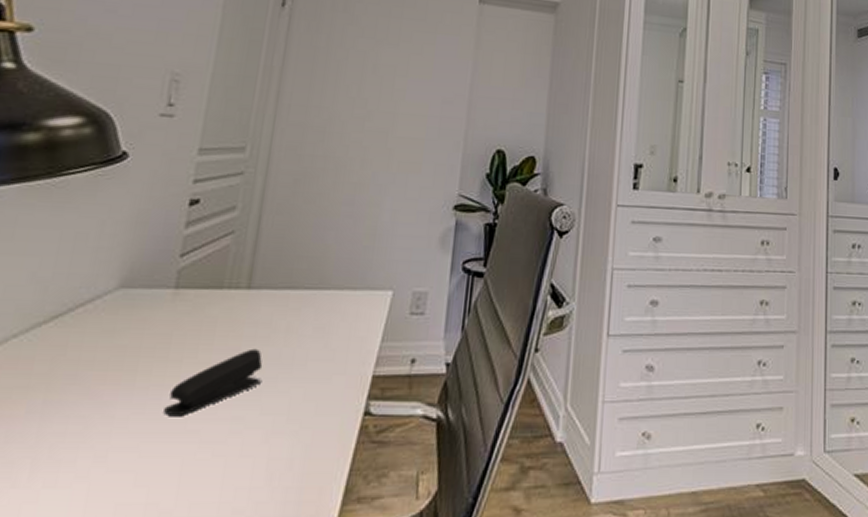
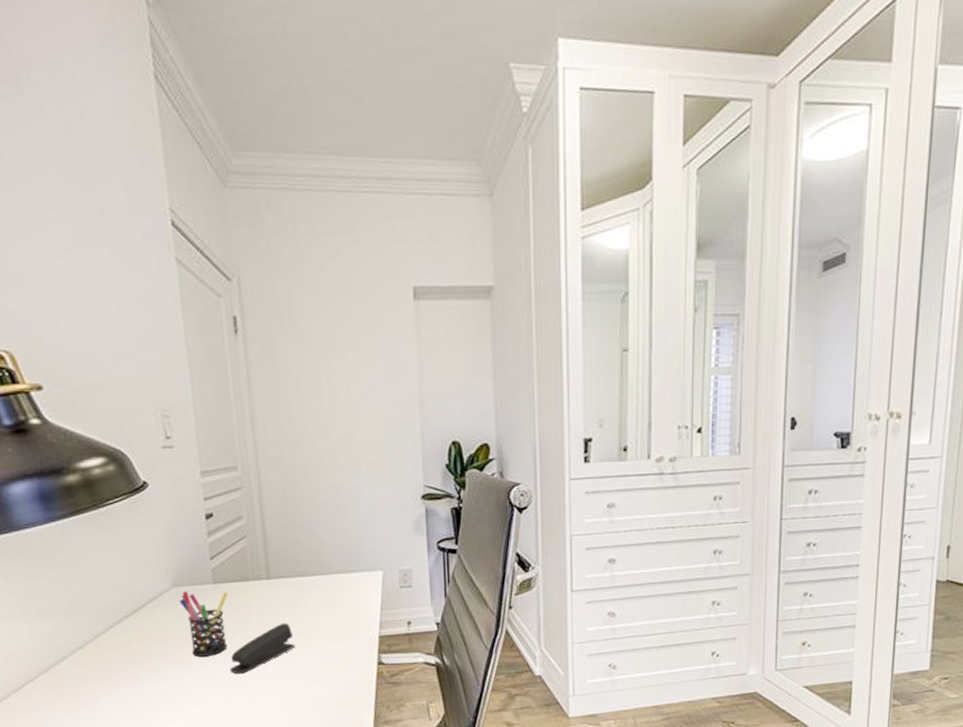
pen holder: none [117,295,191,388] -> present [179,591,228,657]

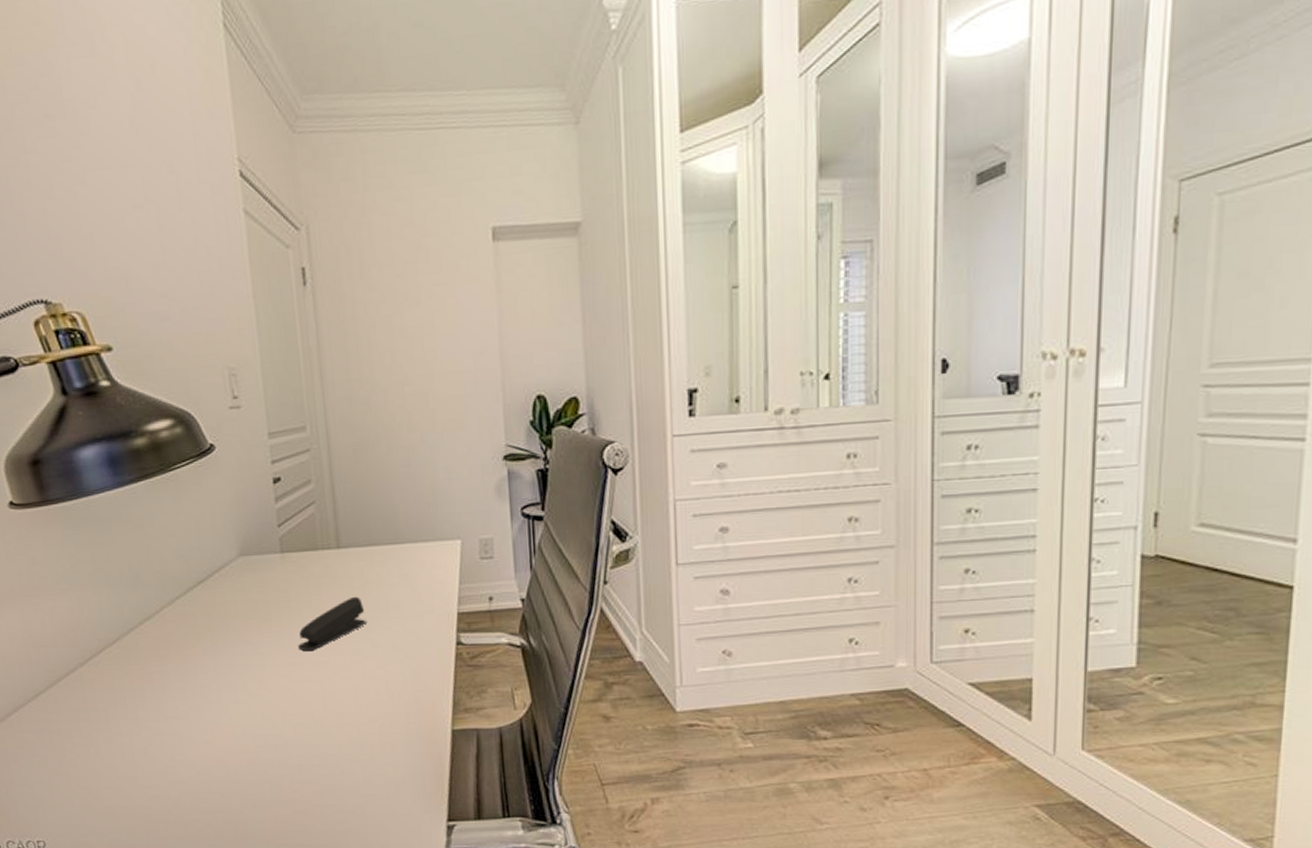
pen holder: present [179,591,228,657] -> none [246,561,296,632]

